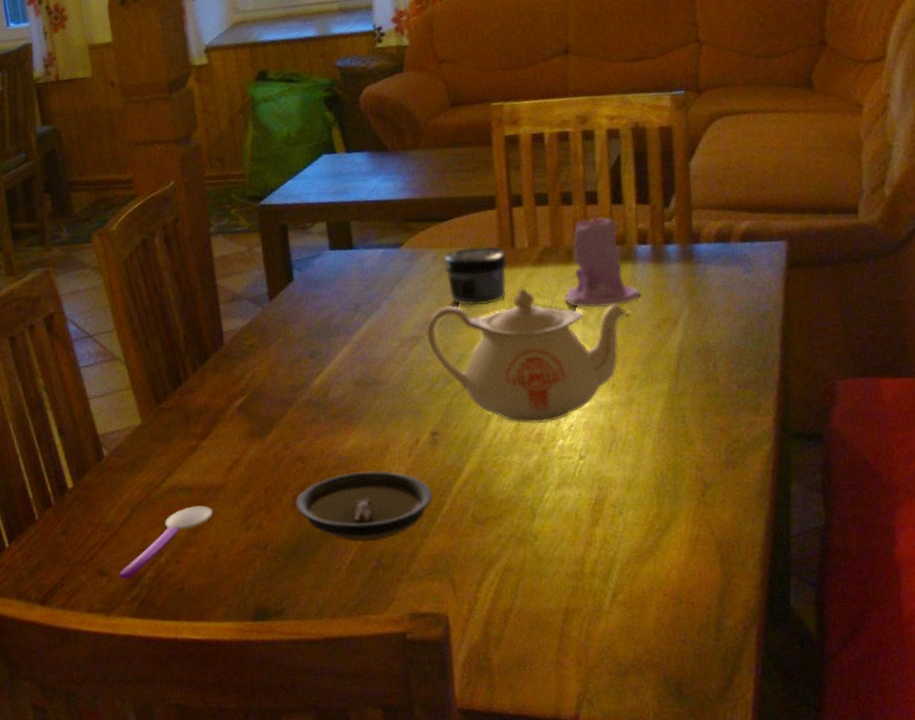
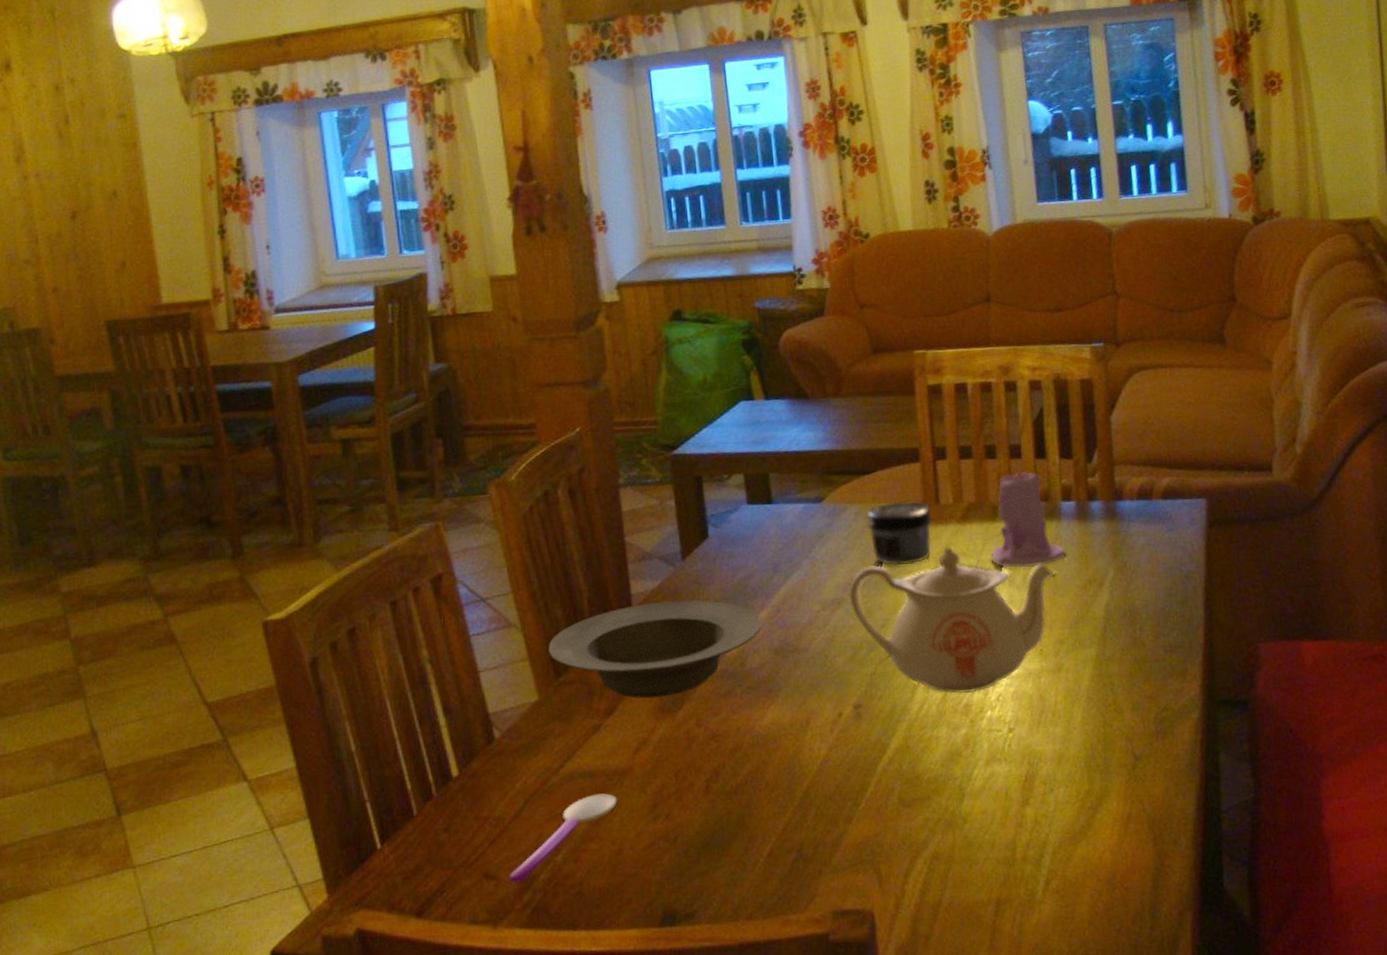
bowl: none [149,337,344,424] -> present [548,600,762,699]
saucer: present [296,470,433,542] -> none [709,748,857,831]

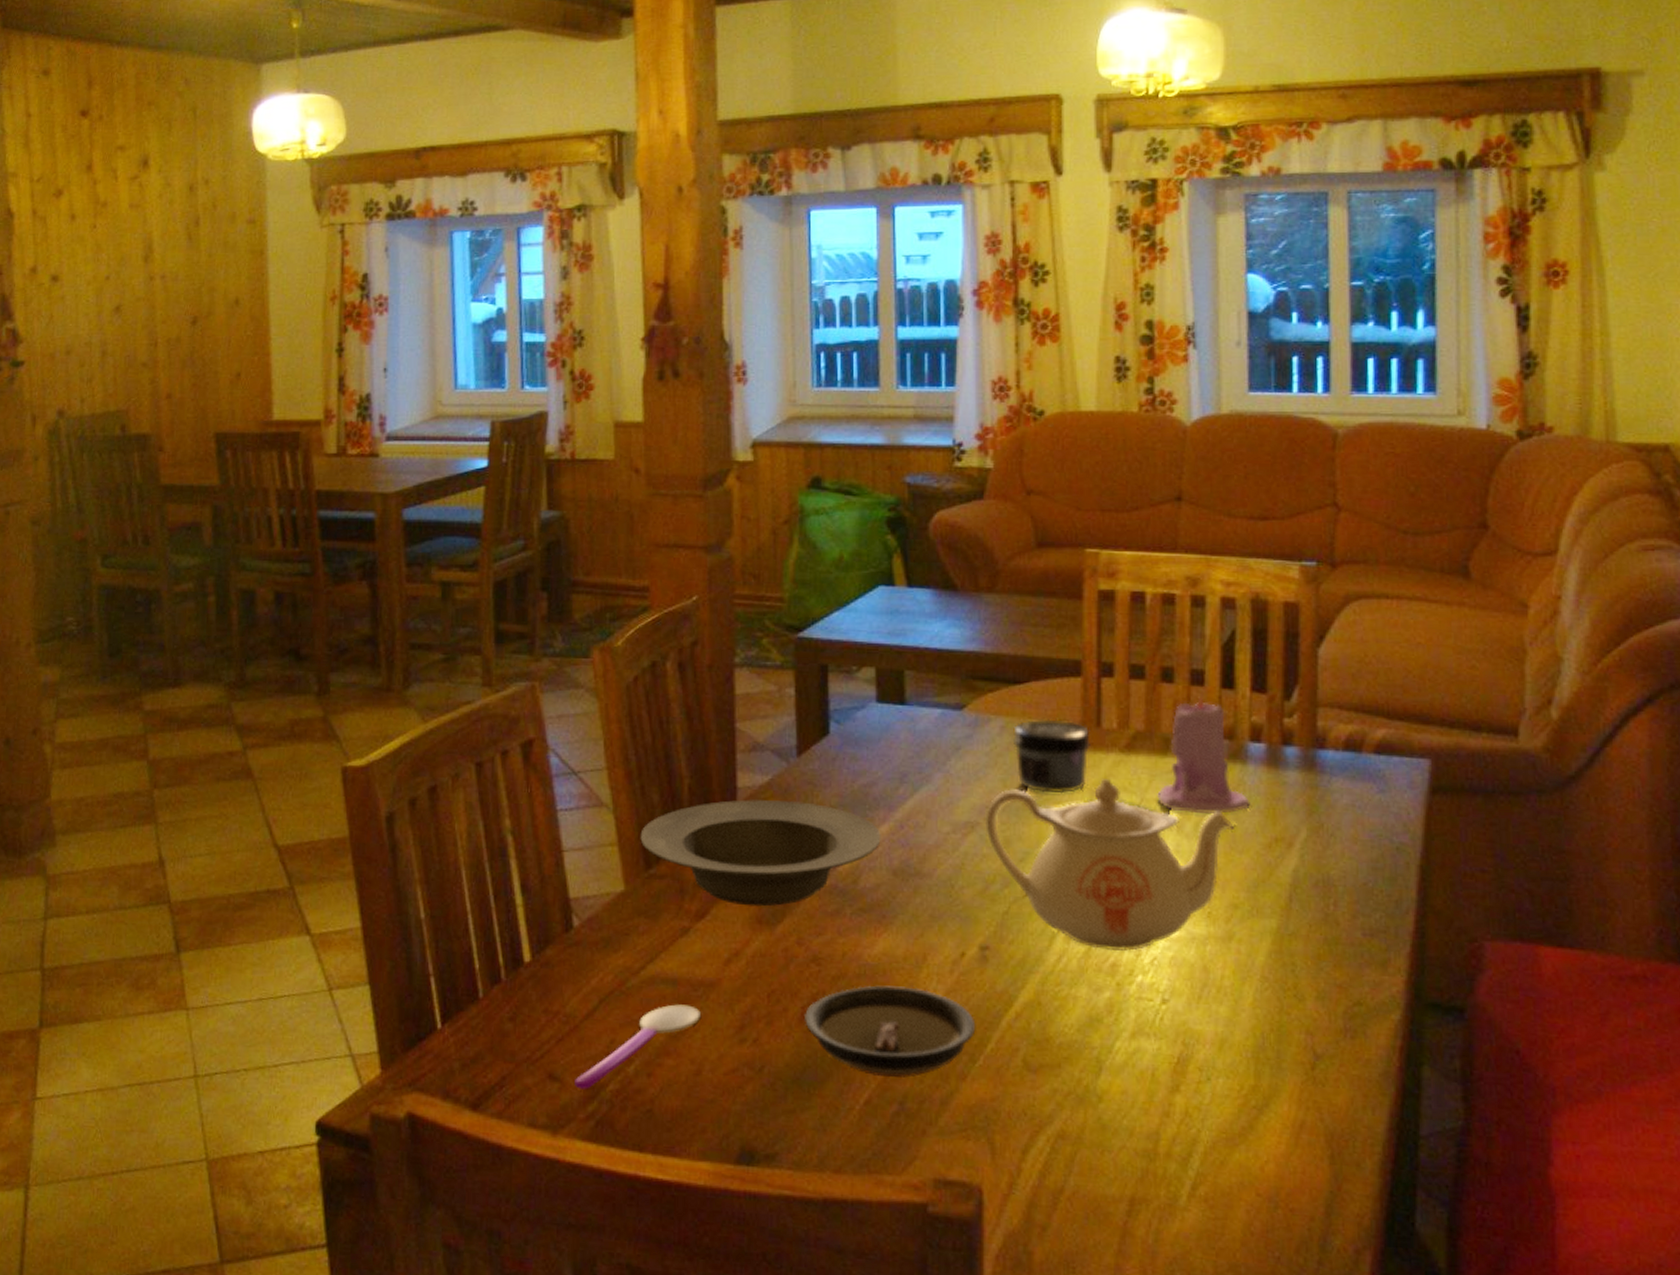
saucer: none [709,748,857,831] -> present [805,985,976,1078]

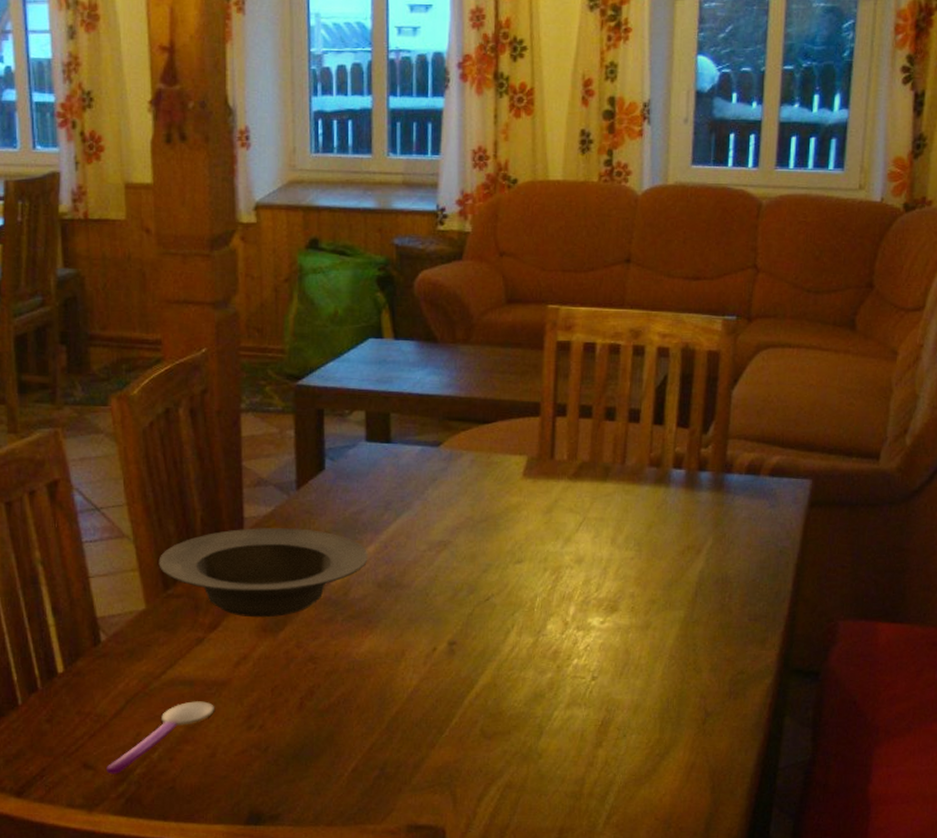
saucer: present [805,985,976,1078] -> none [303,677,444,750]
teapot: present [984,779,1234,951] -> none [455,502,656,641]
jar: present [1012,719,1091,794] -> none [480,453,545,516]
candle: present [1157,689,1251,814] -> none [597,426,670,528]

